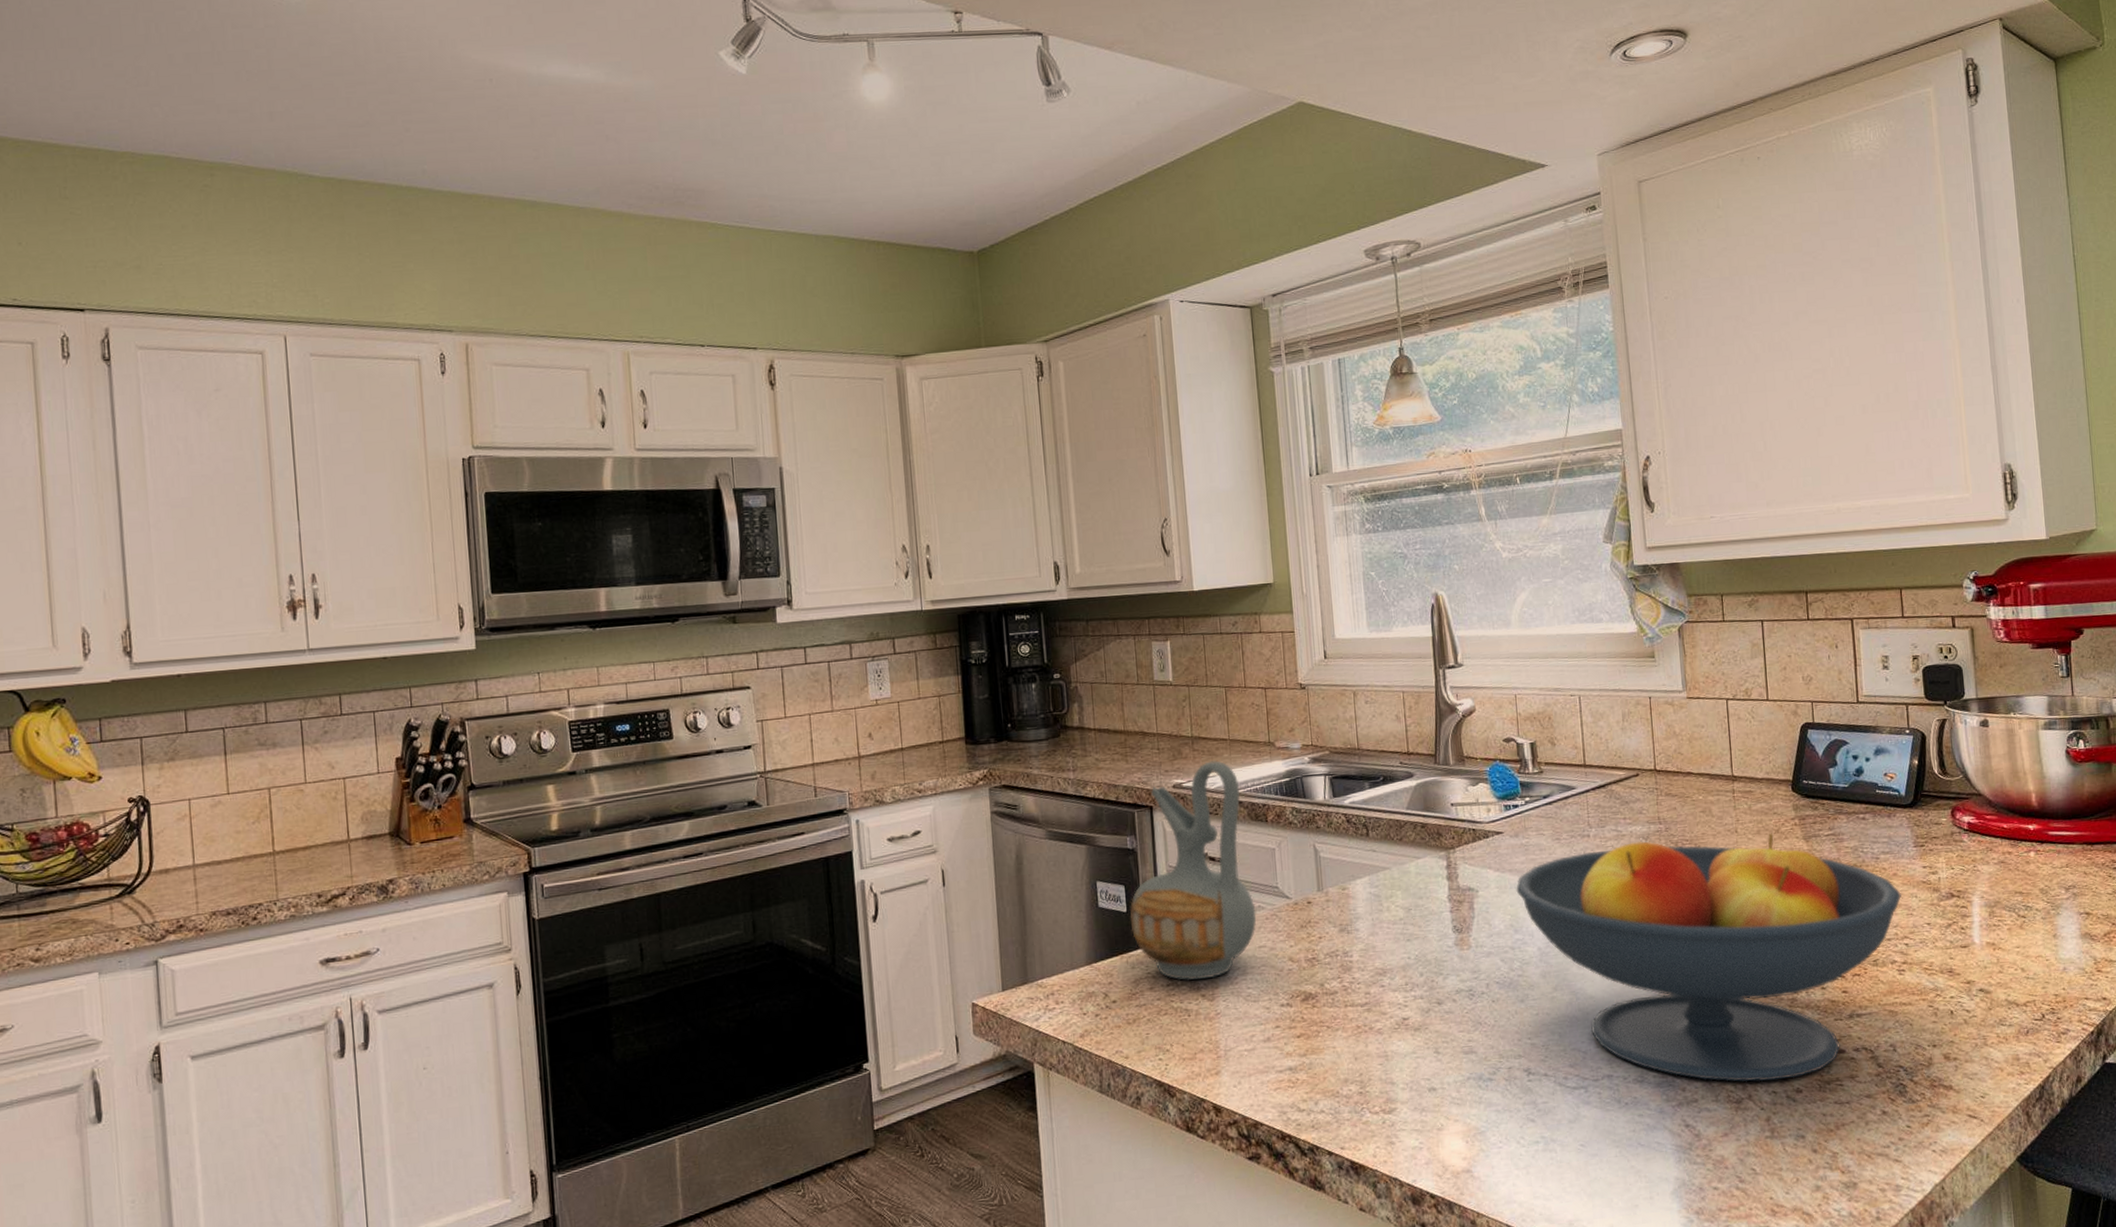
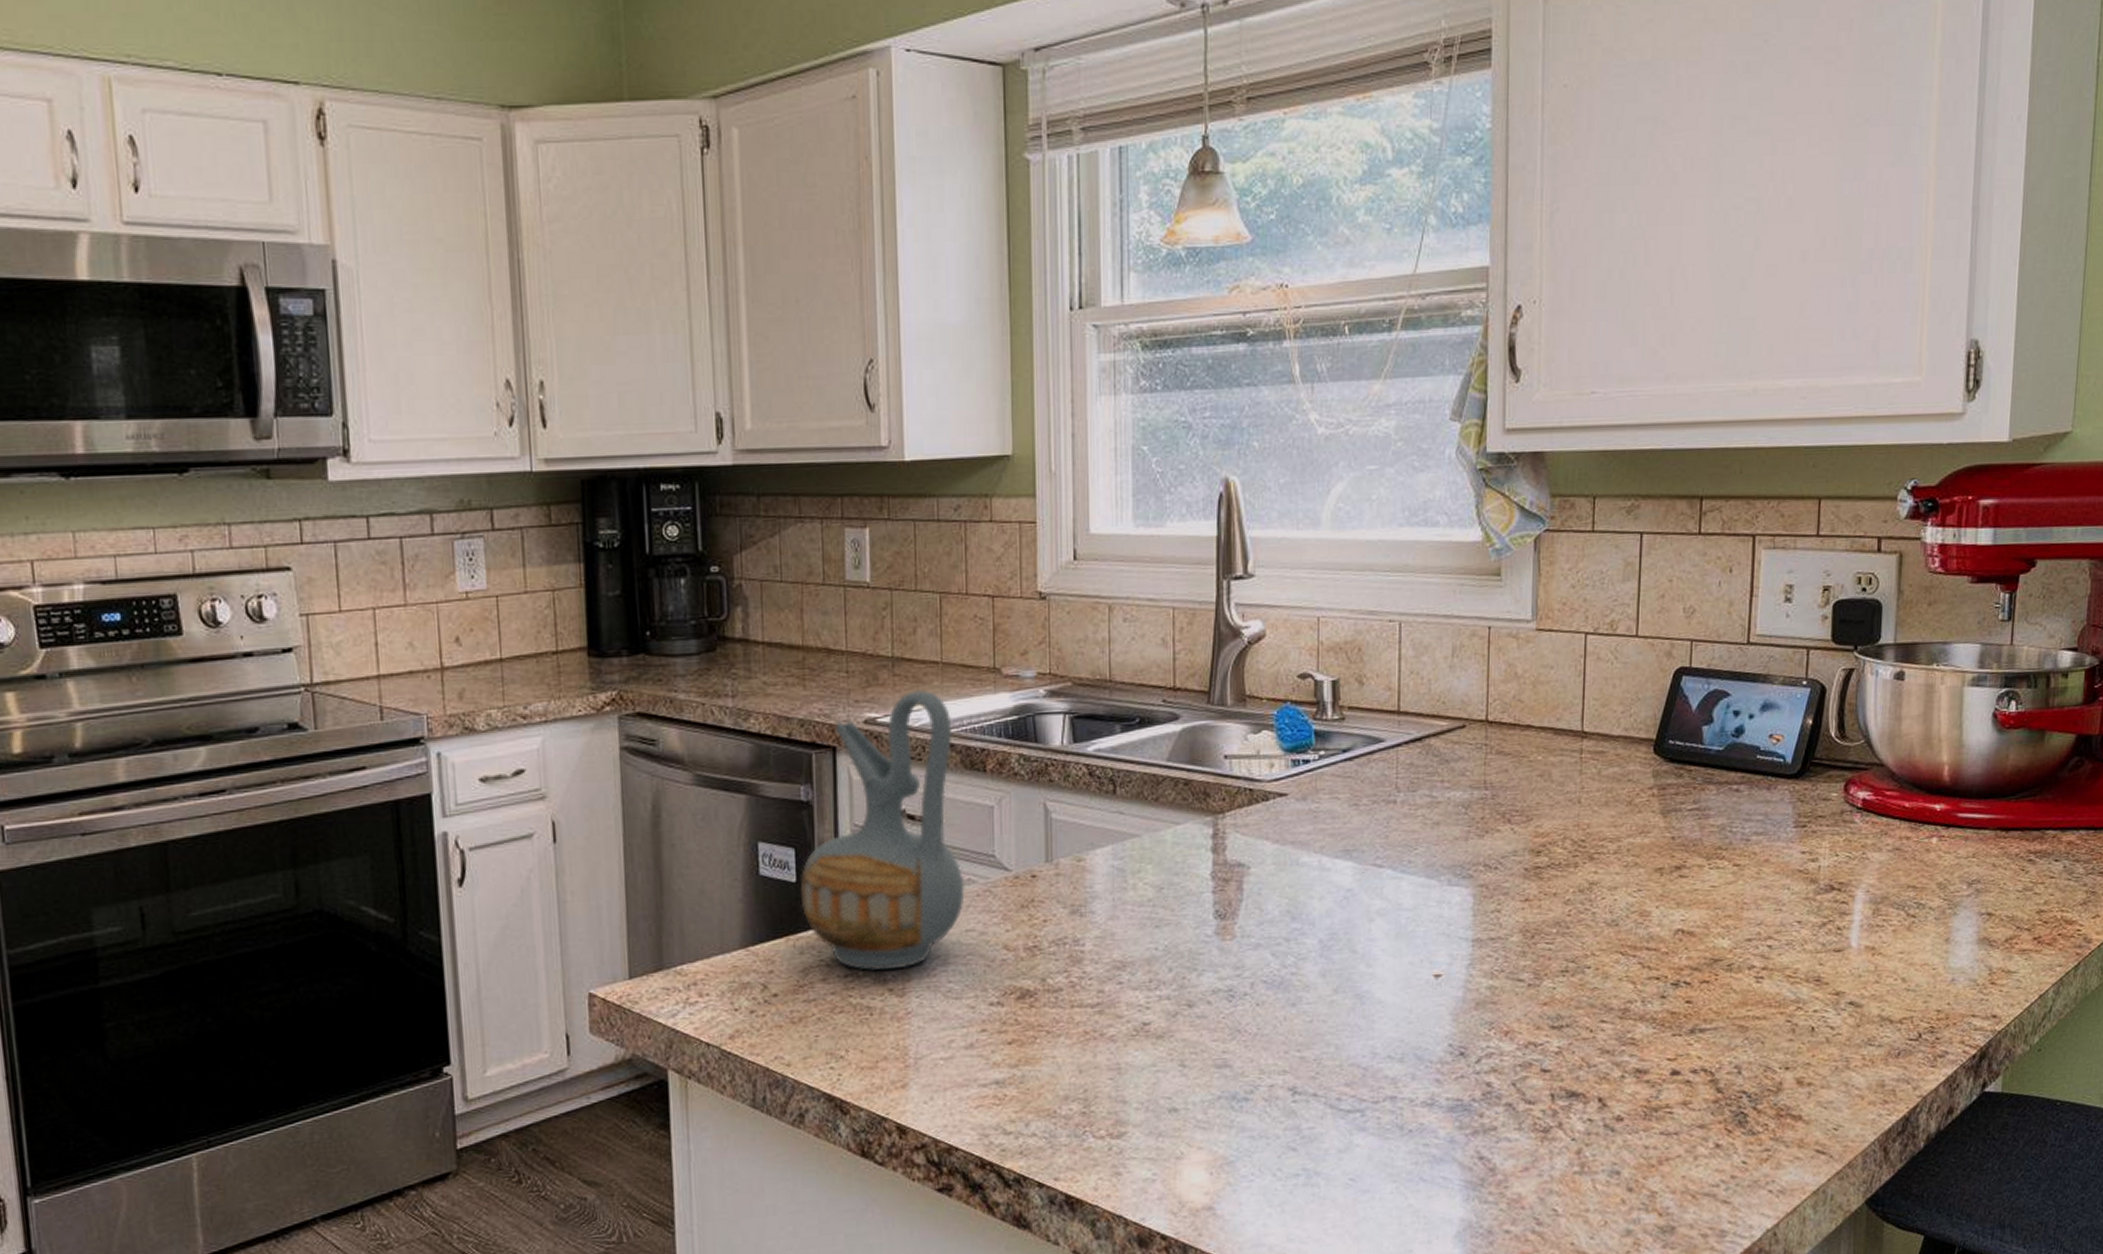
fruit bowl: present [1516,833,1901,1082] -> none [1298,805,1771,1108]

